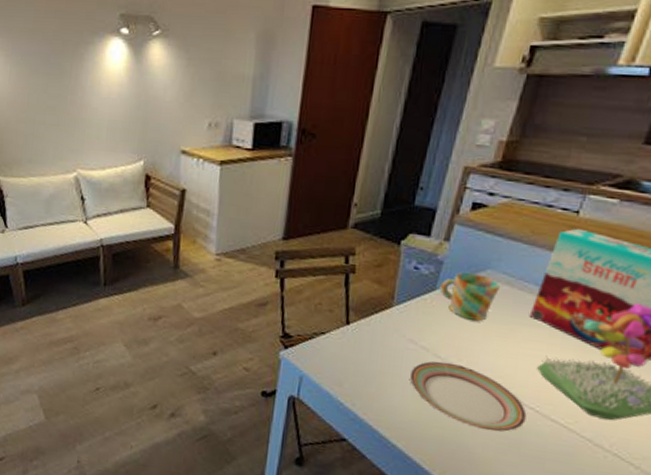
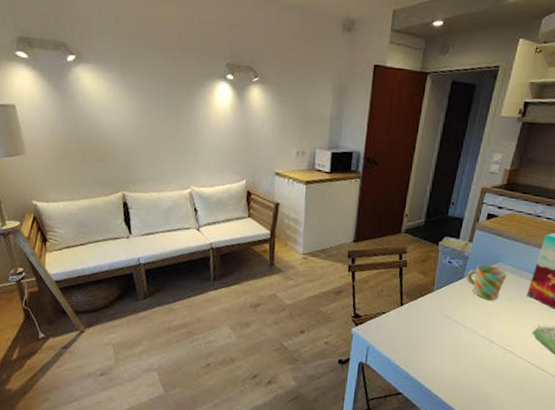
plate: present [409,361,527,432] -> none [446,331,526,381]

